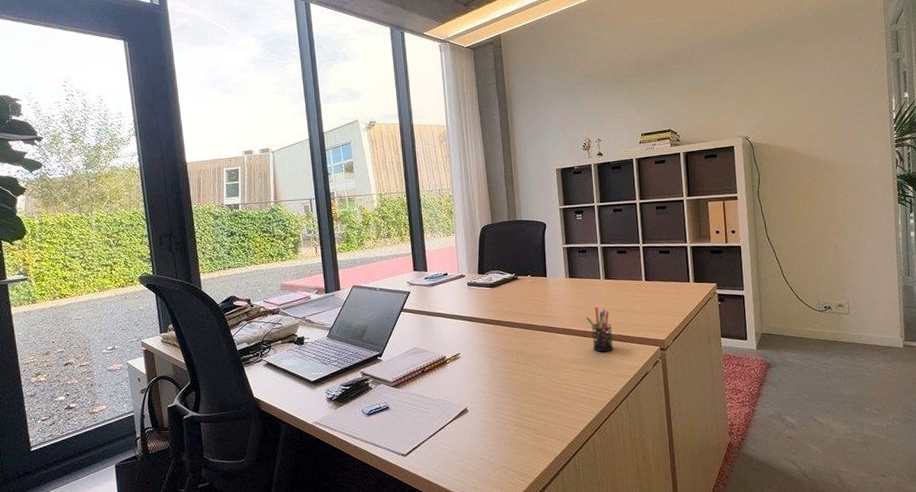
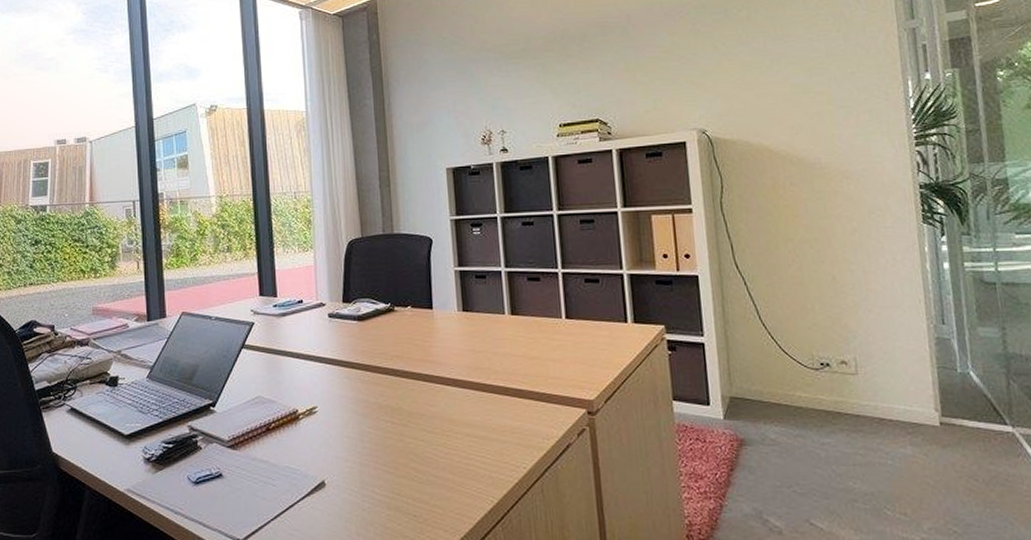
pen holder: present [586,307,614,352] -> none [485,352,523,414]

